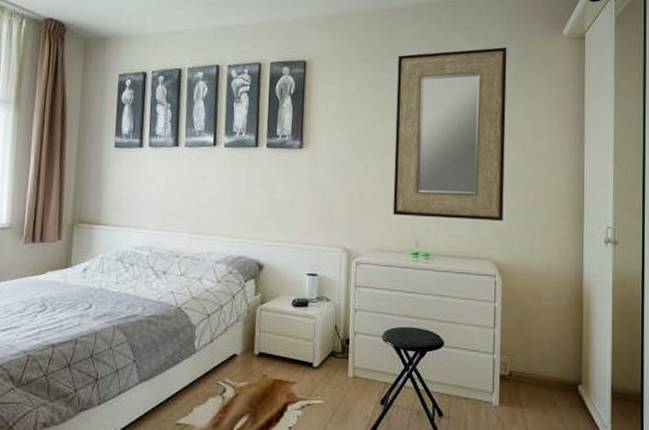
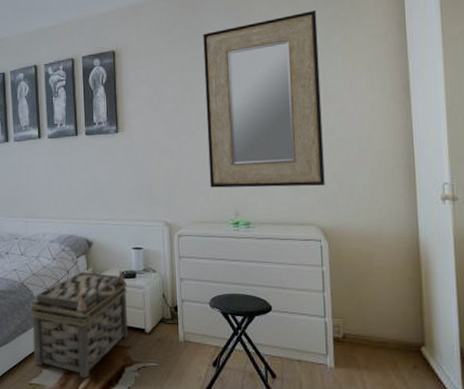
basket: none [184,297,297,417] -> present [30,269,128,378]

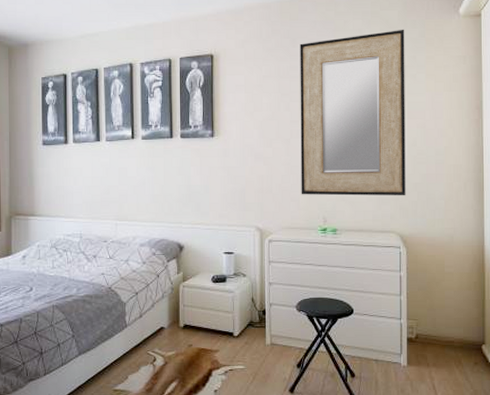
basket: present [30,269,128,378] -> none [118,274,217,382]

